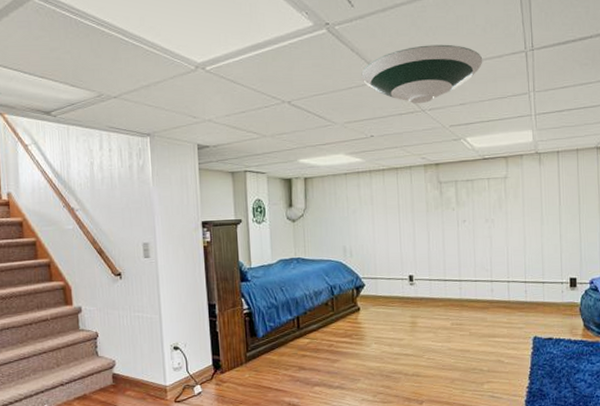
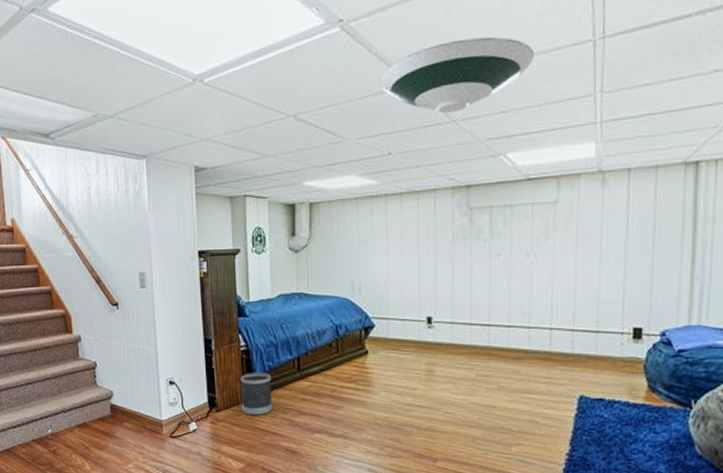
wastebasket: none [243,332,275,375] -> present [240,372,273,416]

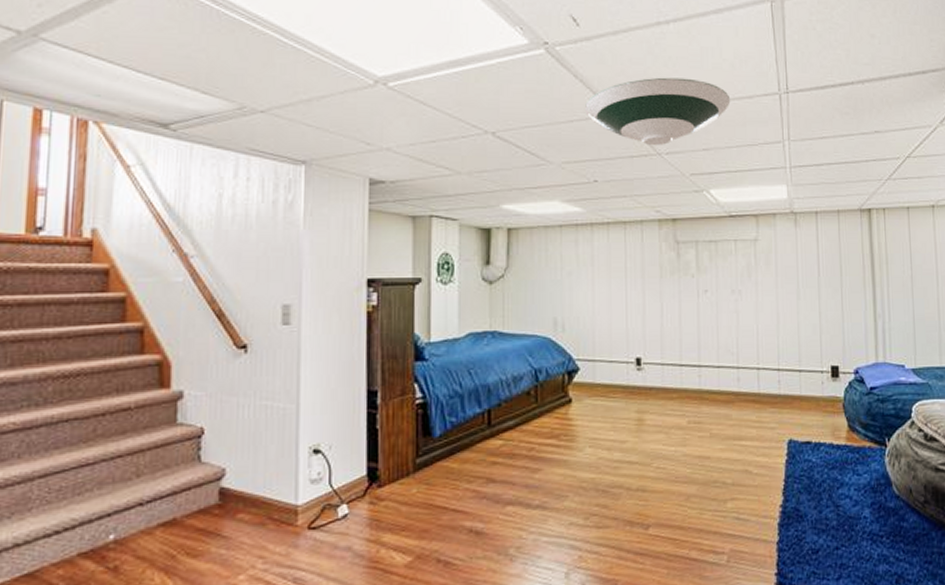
wastebasket: present [240,372,273,416] -> none [412,430,455,489]

